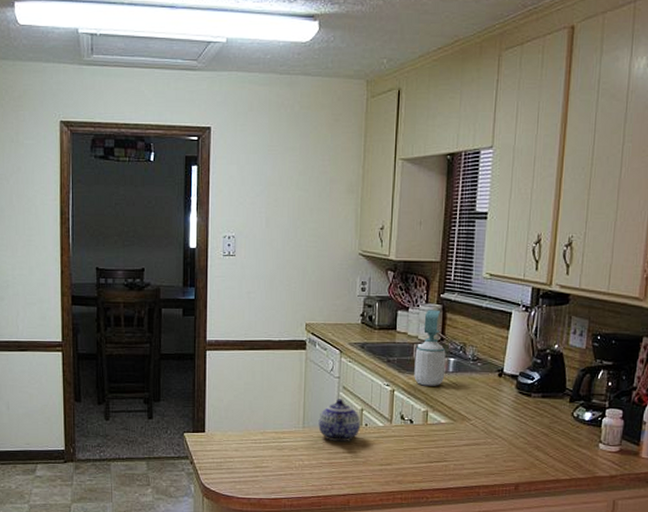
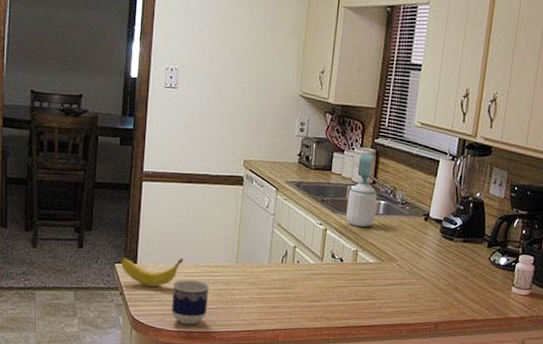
banana: none [189,425,251,455] -> present [120,258,184,287]
cup: none [240,447,278,492] -> present [172,280,210,325]
teapot: present [318,399,360,441] -> none [251,235,293,277]

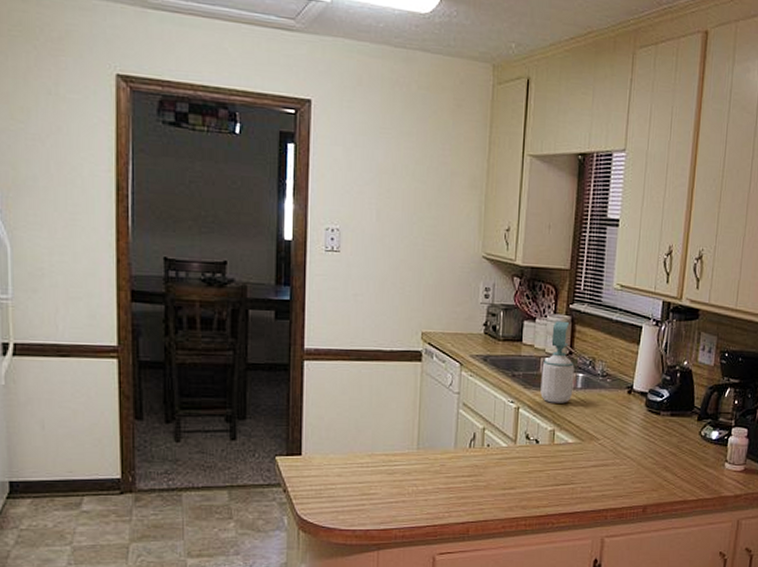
banana: present [120,258,184,287] -> none [282,446,357,481]
cup: present [172,280,210,325] -> none [344,471,388,522]

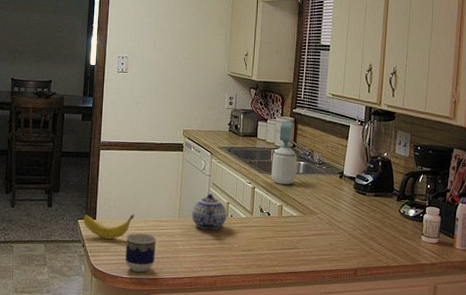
banana: none [282,446,357,481] -> present [82,214,135,239]
cup: none [344,471,388,522] -> present [125,233,157,273]
teapot: none [435,417,482,464] -> present [191,193,227,230]

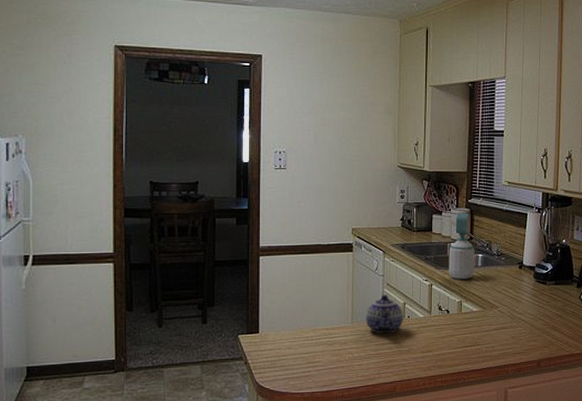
banana: present [82,214,135,239] -> none [243,323,303,353]
cup: present [125,233,157,273] -> none [293,343,329,386]

